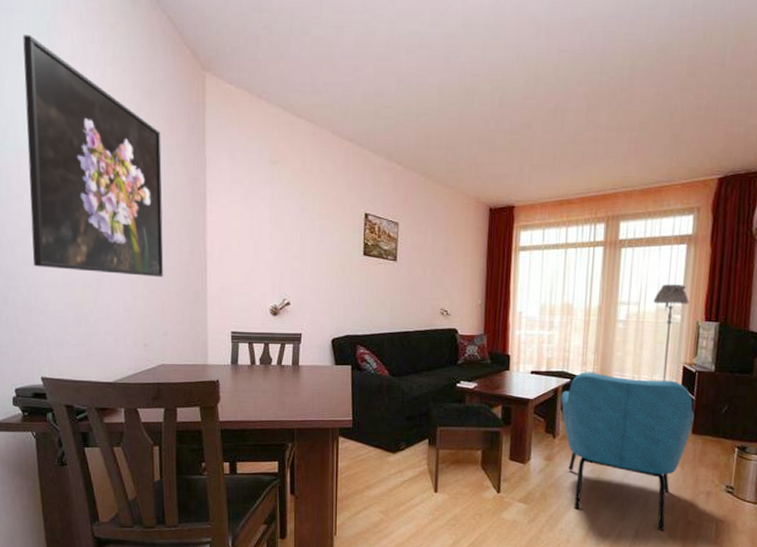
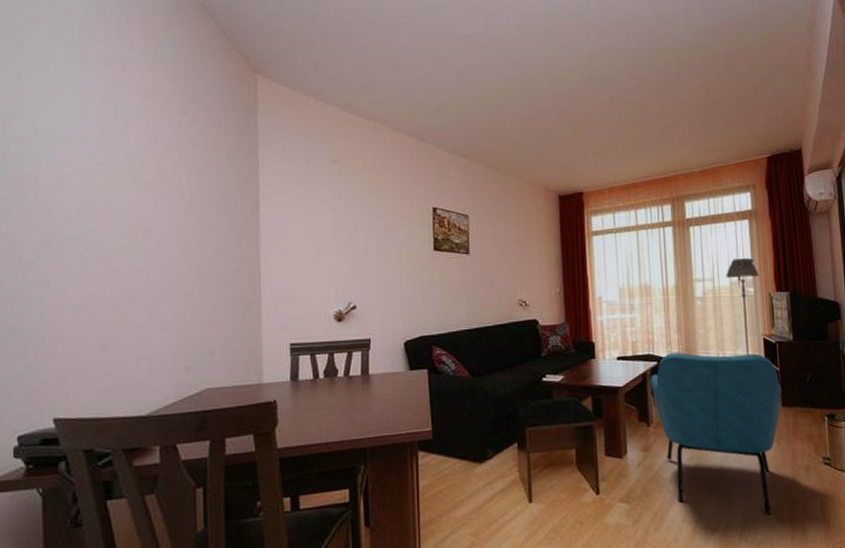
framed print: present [23,34,164,278] -> none [49,41,210,290]

